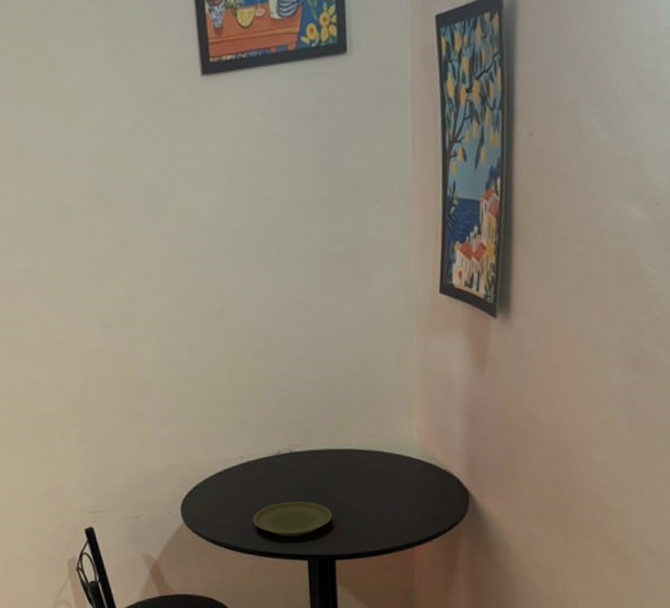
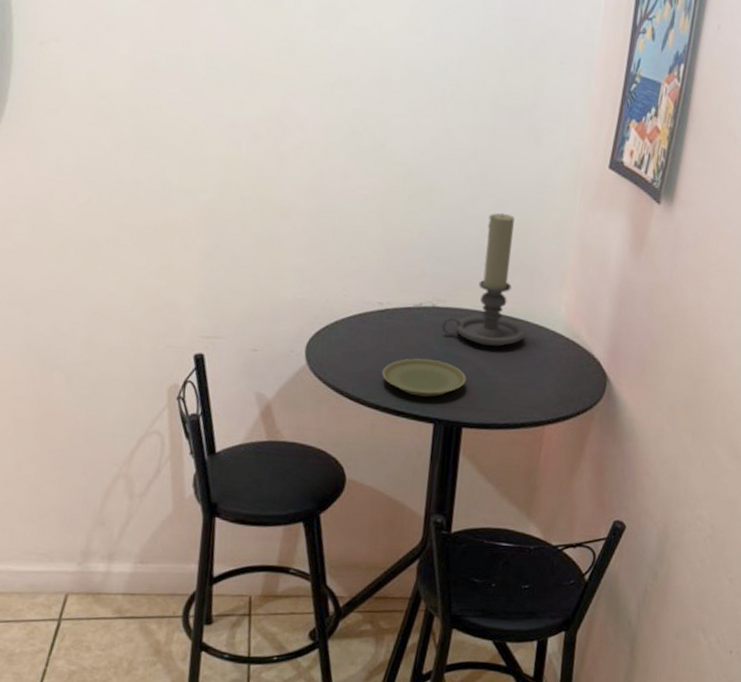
candle holder: none [301,354,381,481] -> present [441,212,525,347]

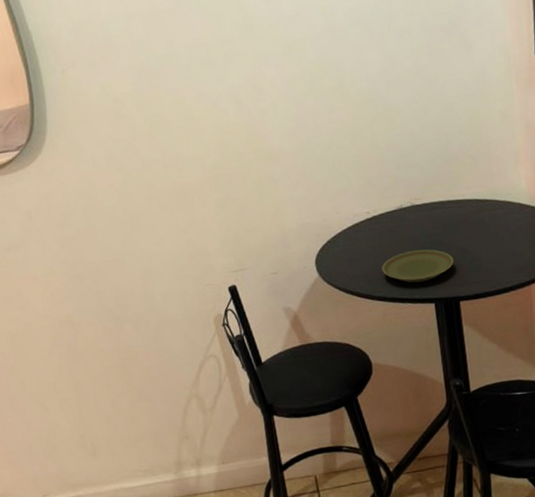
candle holder: present [441,212,525,347] -> none [422,114,495,229]

